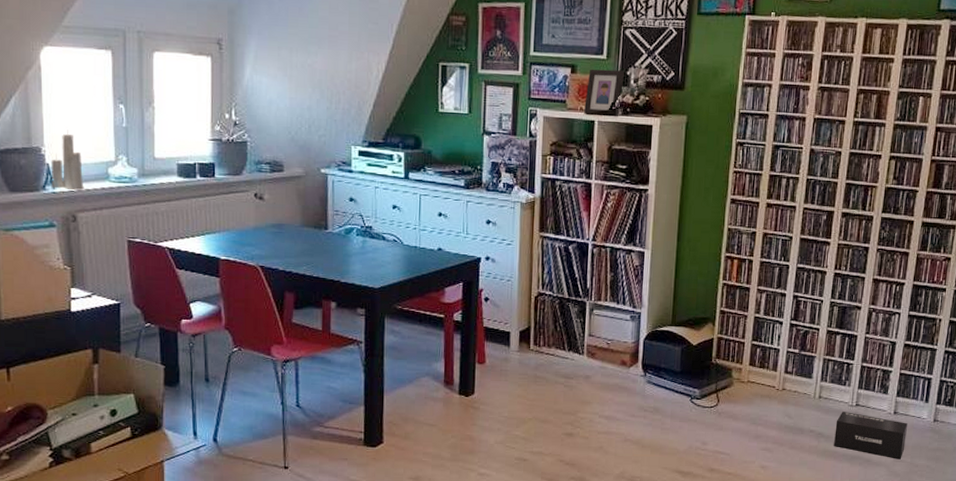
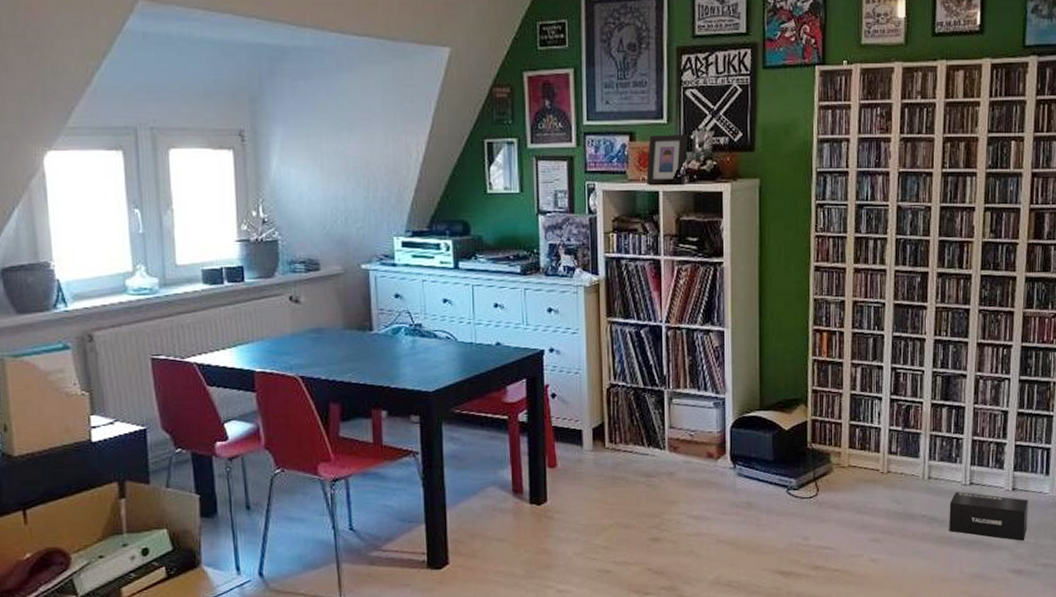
candle: present [51,128,84,191] -> none [61,239,100,308]

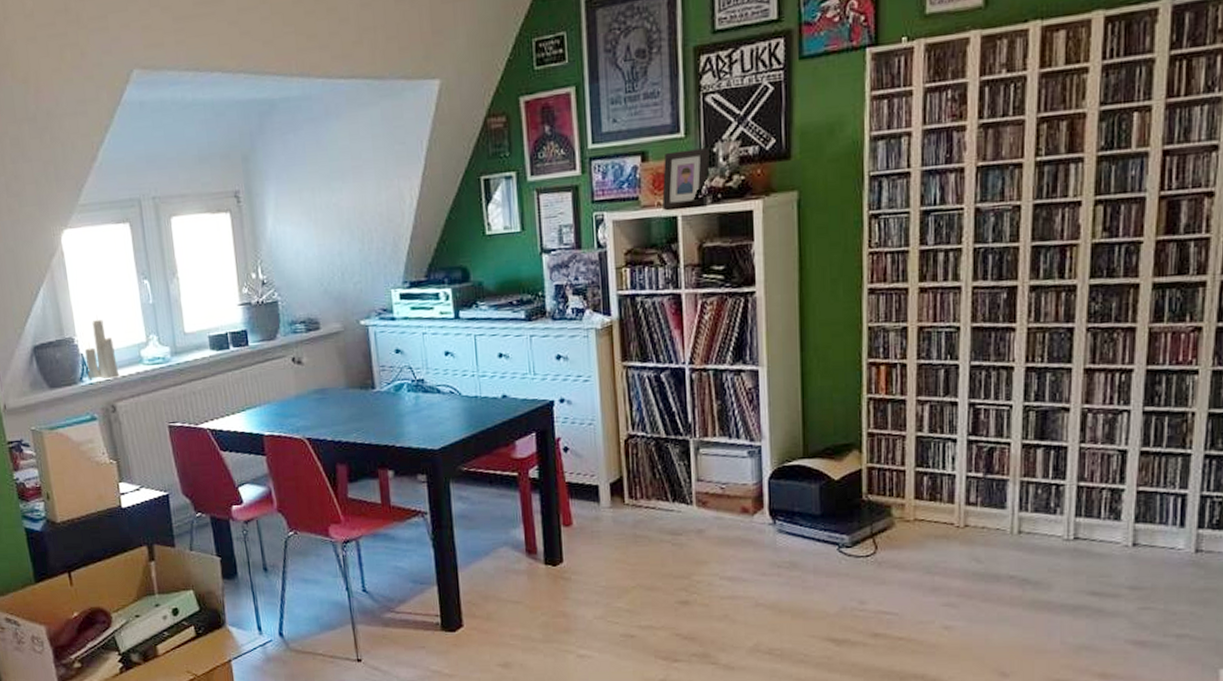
candle: none [61,239,100,308] -> present [84,313,120,380]
box: present [949,492,1028,541] -> none [1046,548,1155,607]

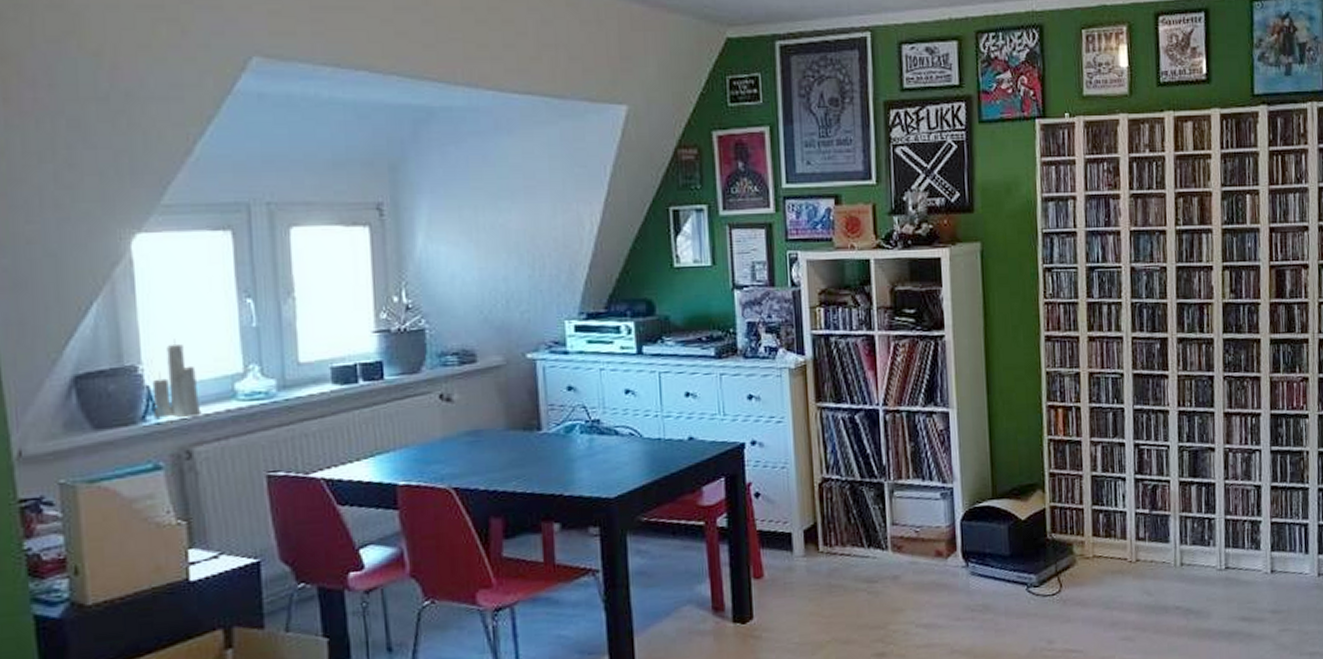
picture frame: present [662,148,710,211] -> none [855,196,900,254]

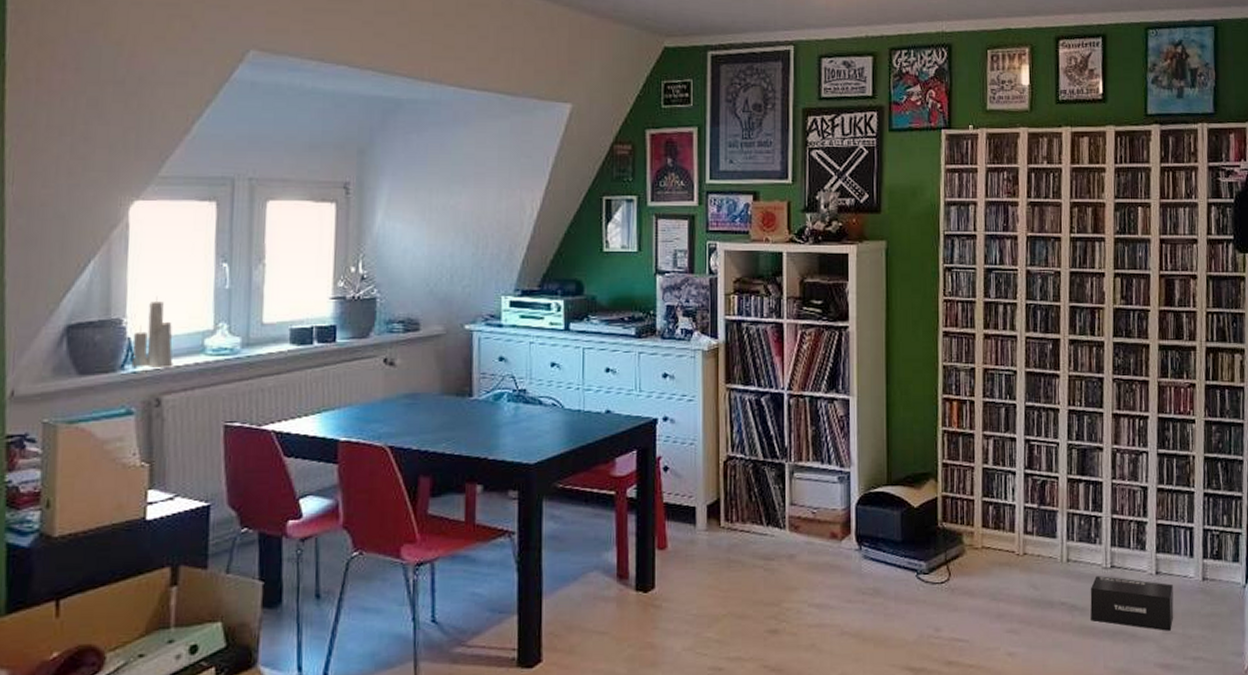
box: none [1205,578,1290,629] -> present [1090,576,1174,631]

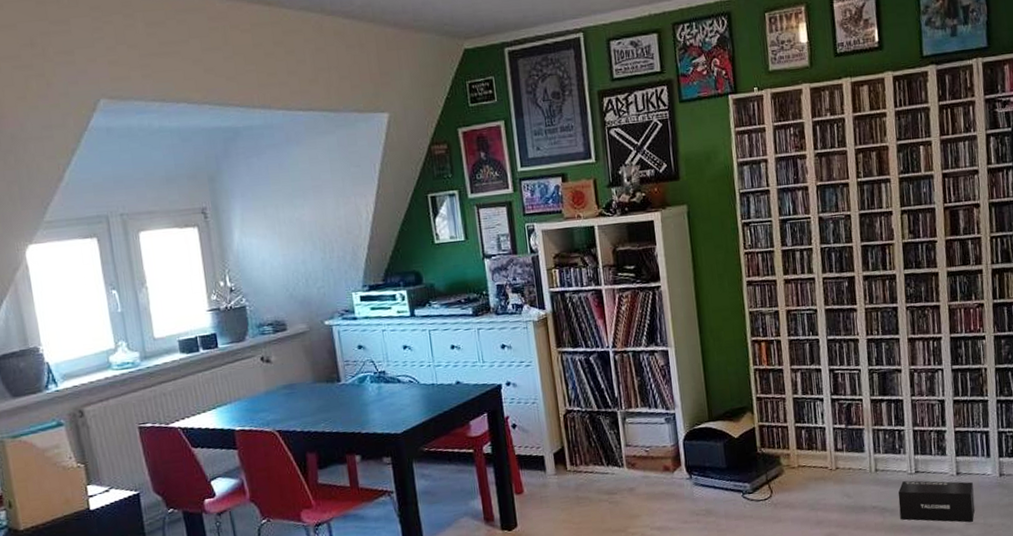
candle: present [131,294,173,369] -> none [50,323,88,387]

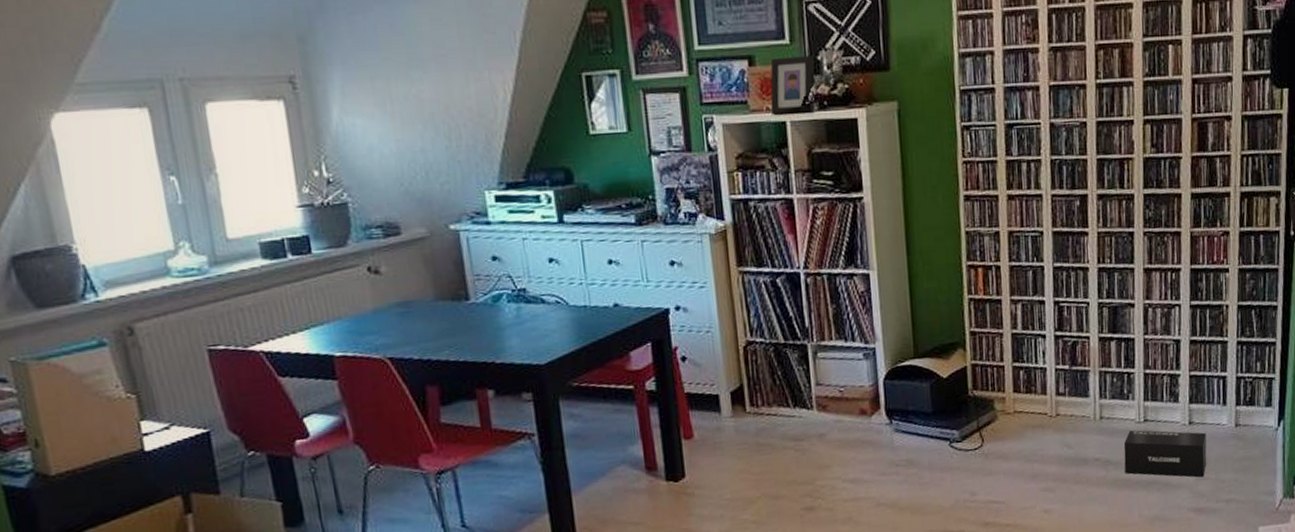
picture frame: none [580,171,618,222] -> present [770,56,815,116]

